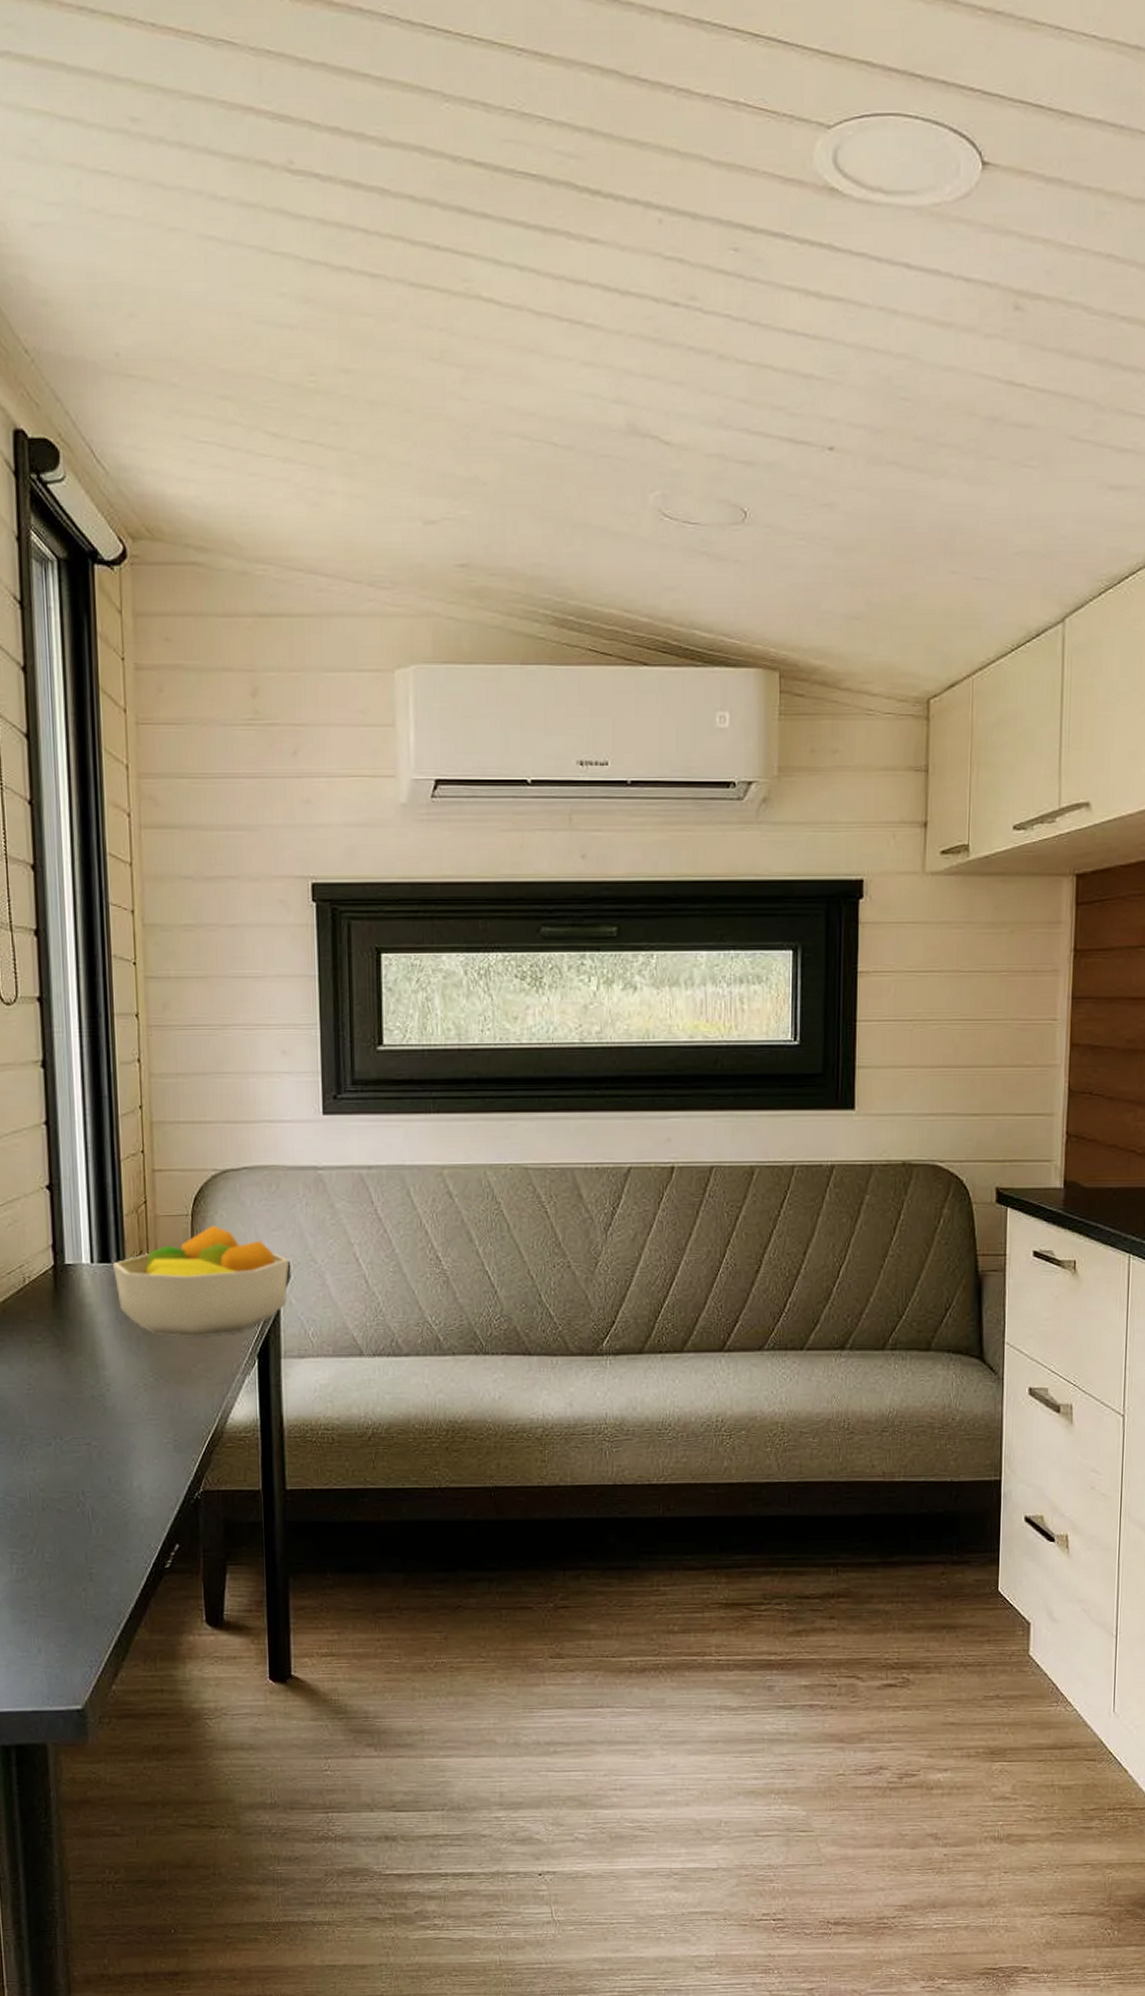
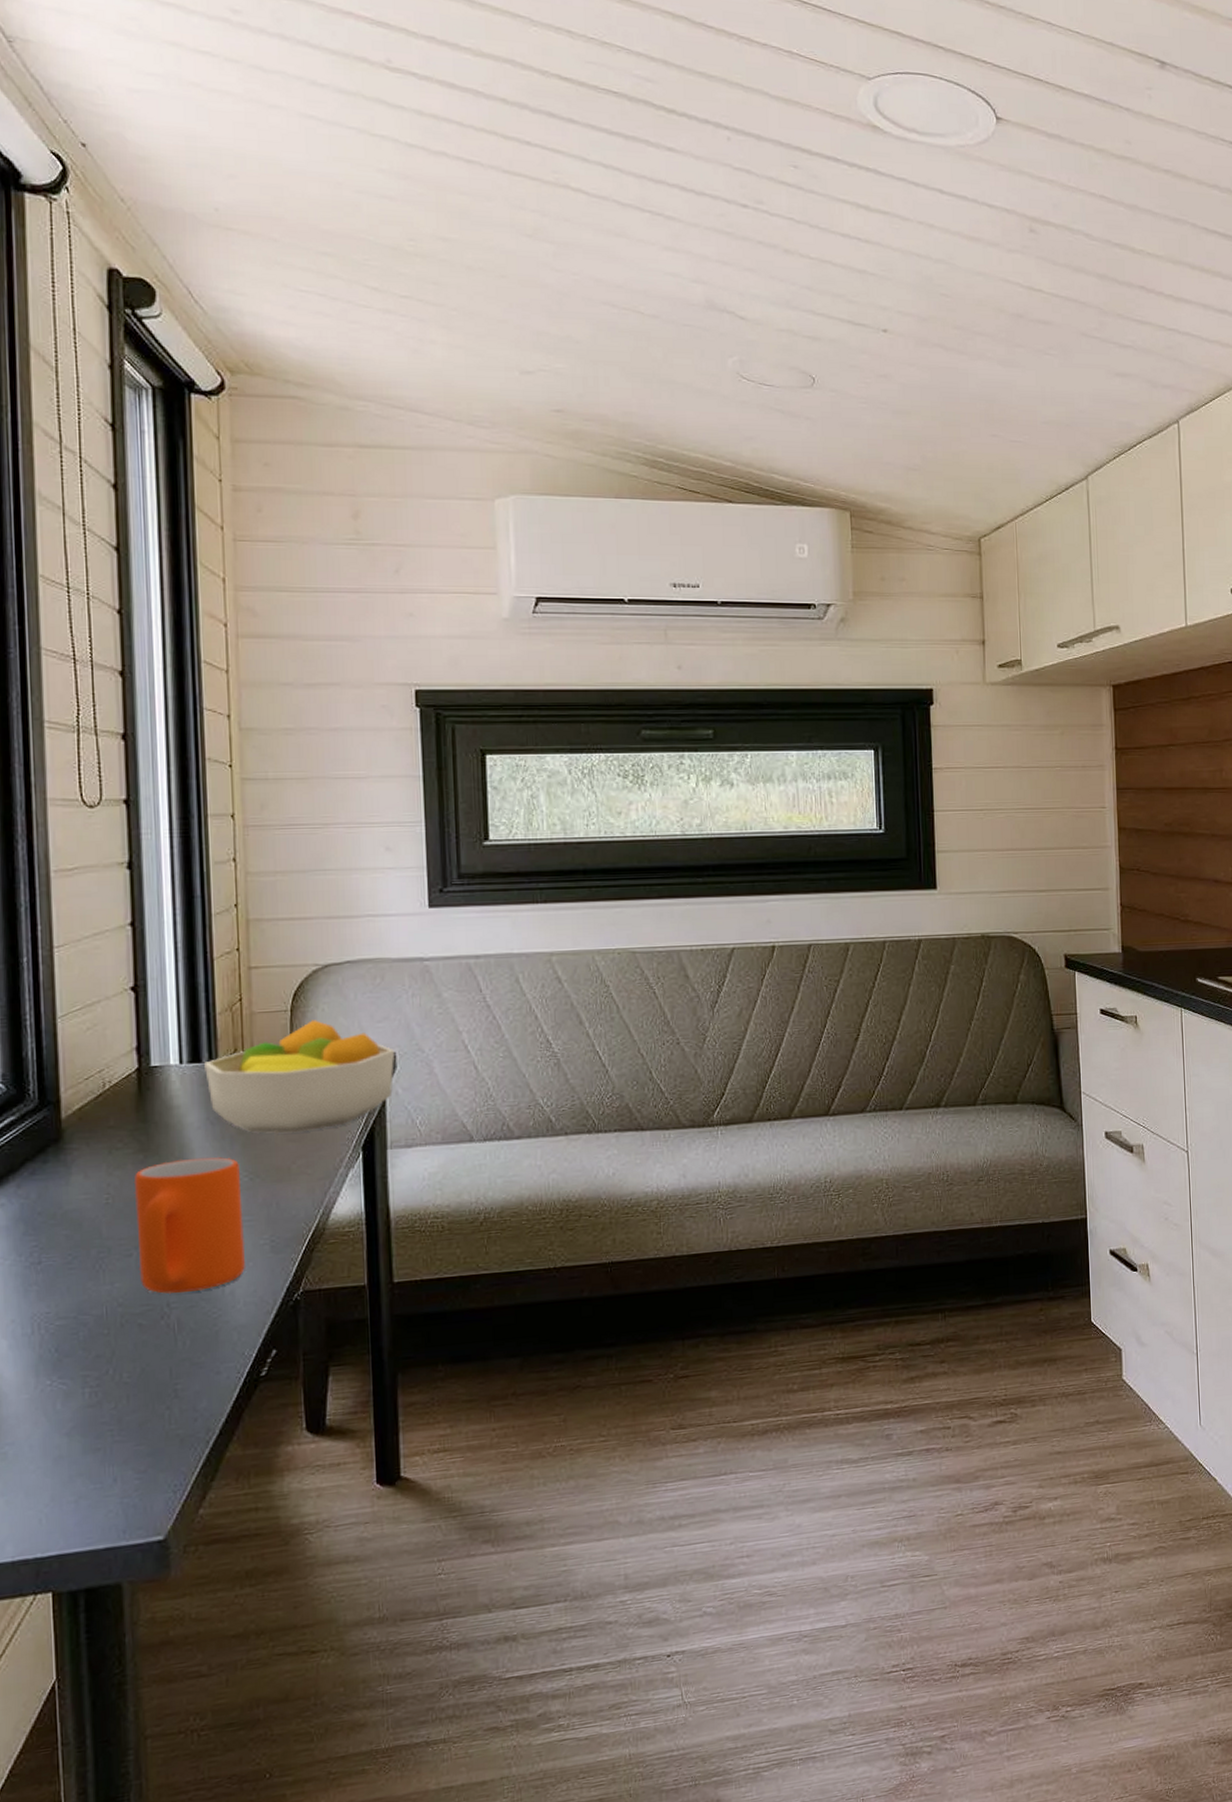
mug: none [51,1355,151,1484] -> present [133,1157,246,1294]

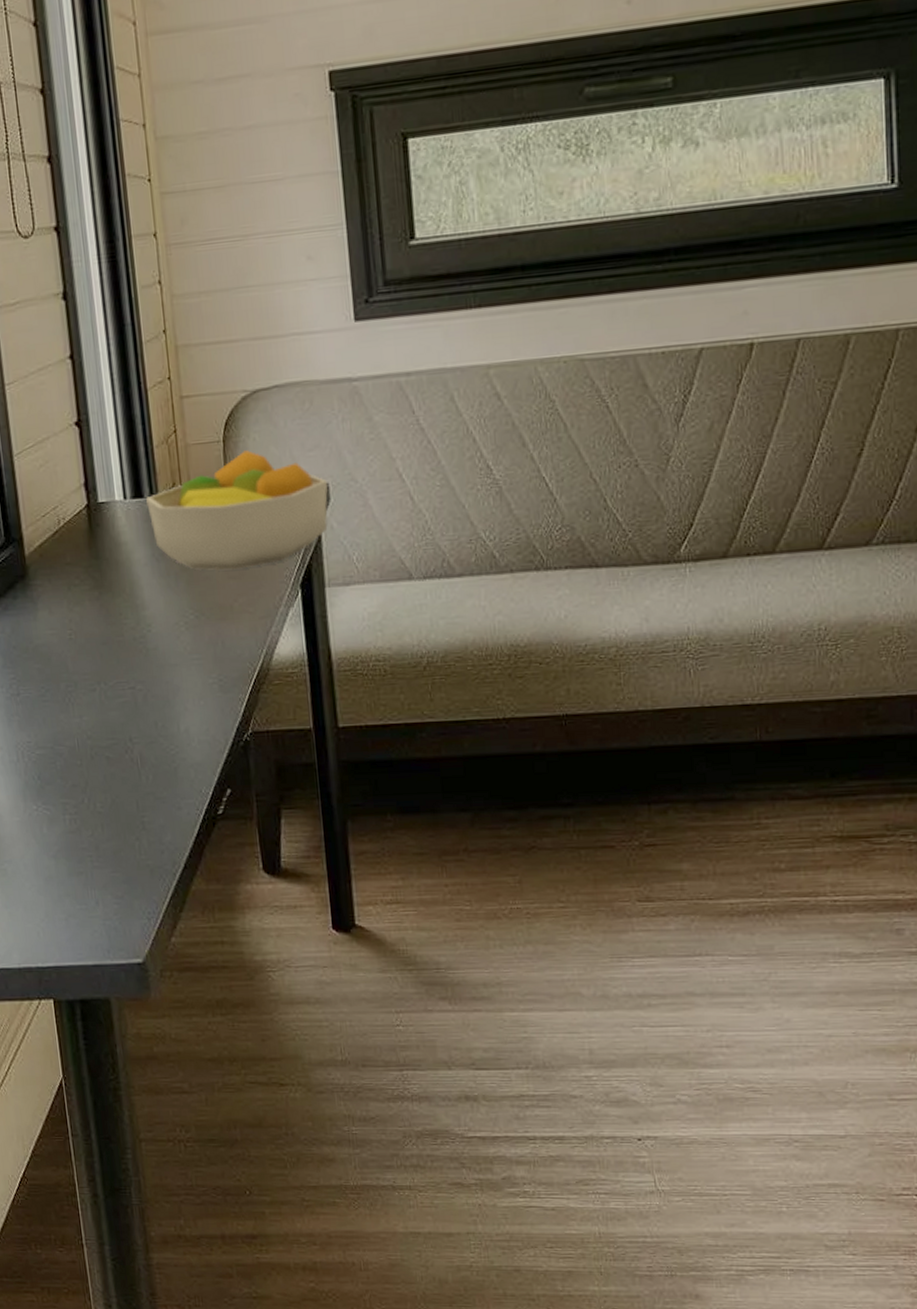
mug: present [133,1157,246,1294] -> none [91,594,197,729]

